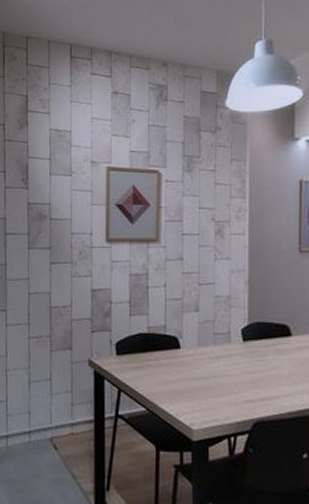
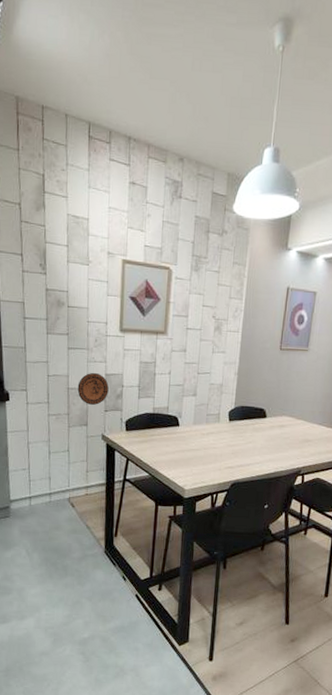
decorative plate: none [60,288,95,326] -> present [77,372,109,406]

